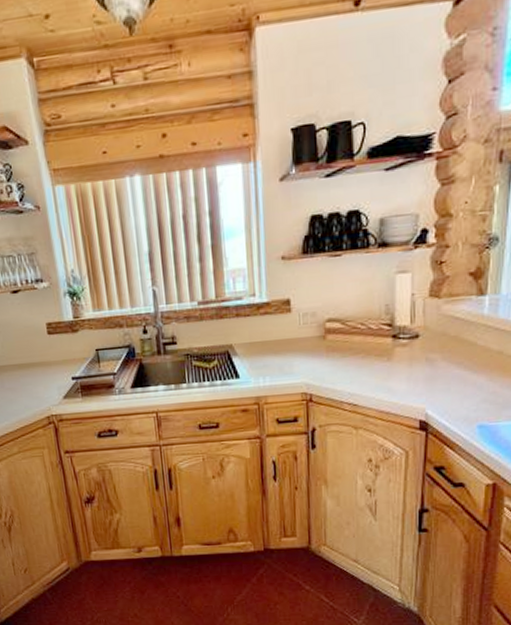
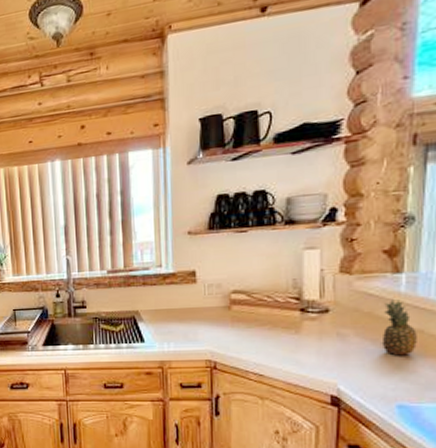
fruit: none [466,322,497,378] -> present [381,299,417,356]

